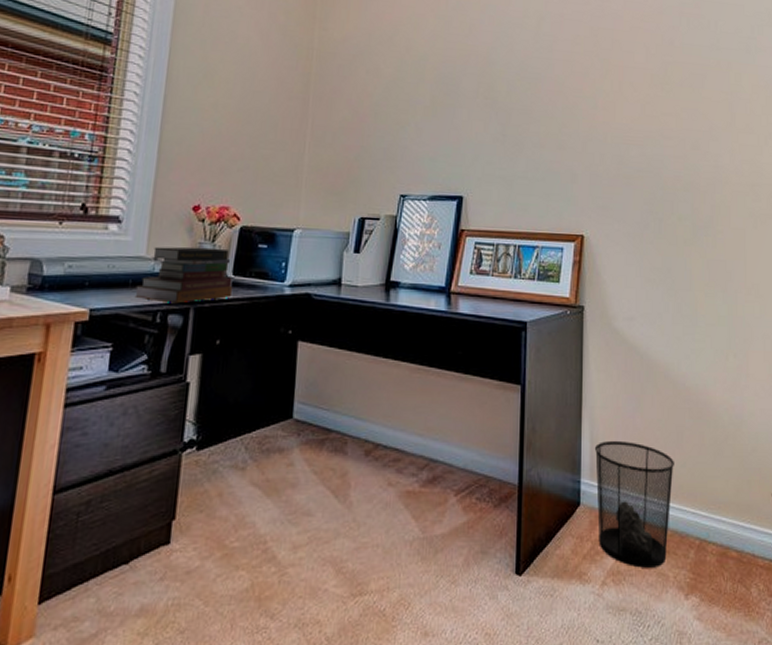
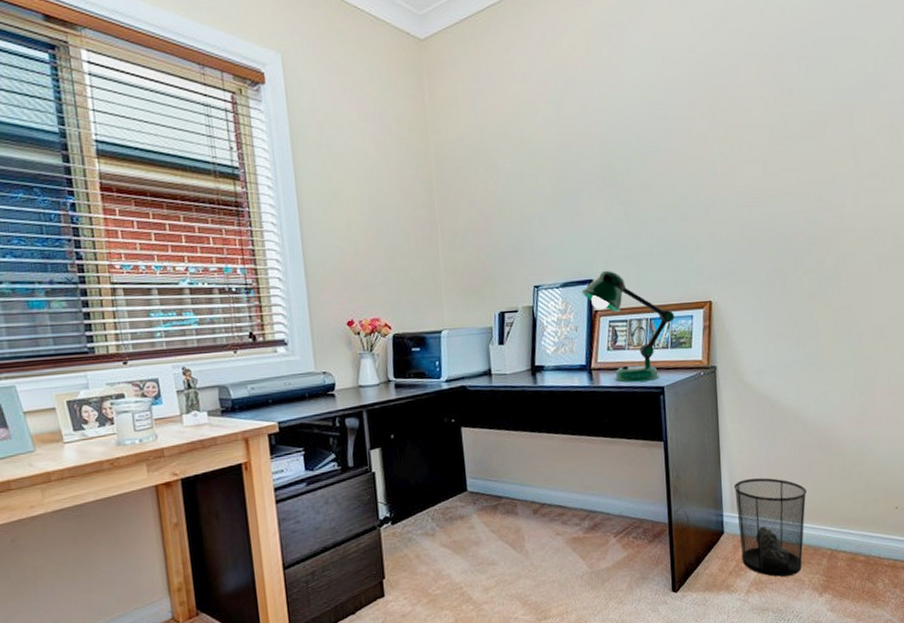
books: present [134,246,233,304] -> none [312,356,397,409]
desk lamp: none [449,188,544,315] -> present [581,270,675,384]

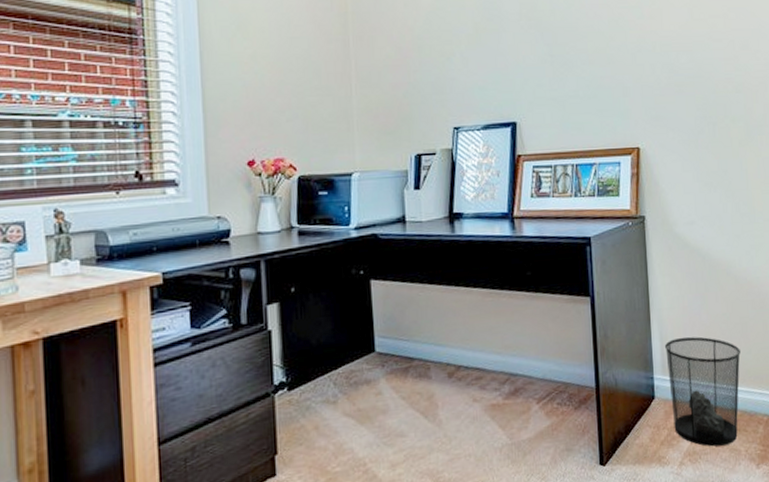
desk lamp: present [581,270,675,384] -> none [504,112,601,234]

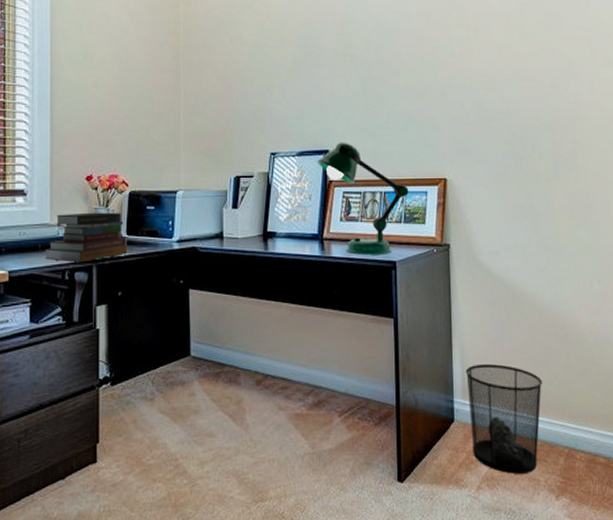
books: none [204,200,300,258] -> present [45,212,128,263]
desk lamp: none [504,112,601,234] -> present [317,142,409,256]

